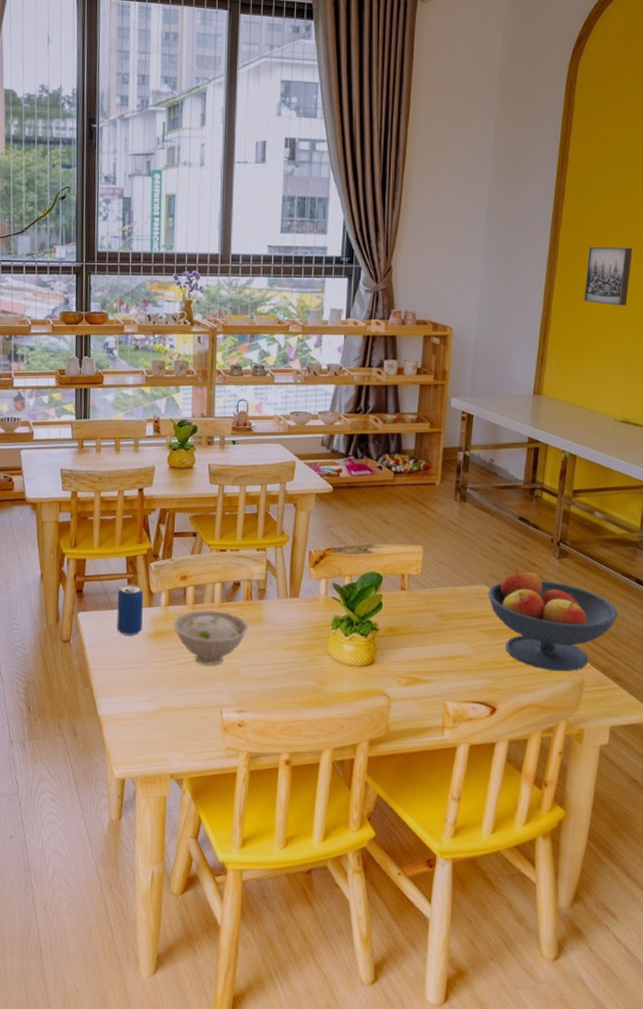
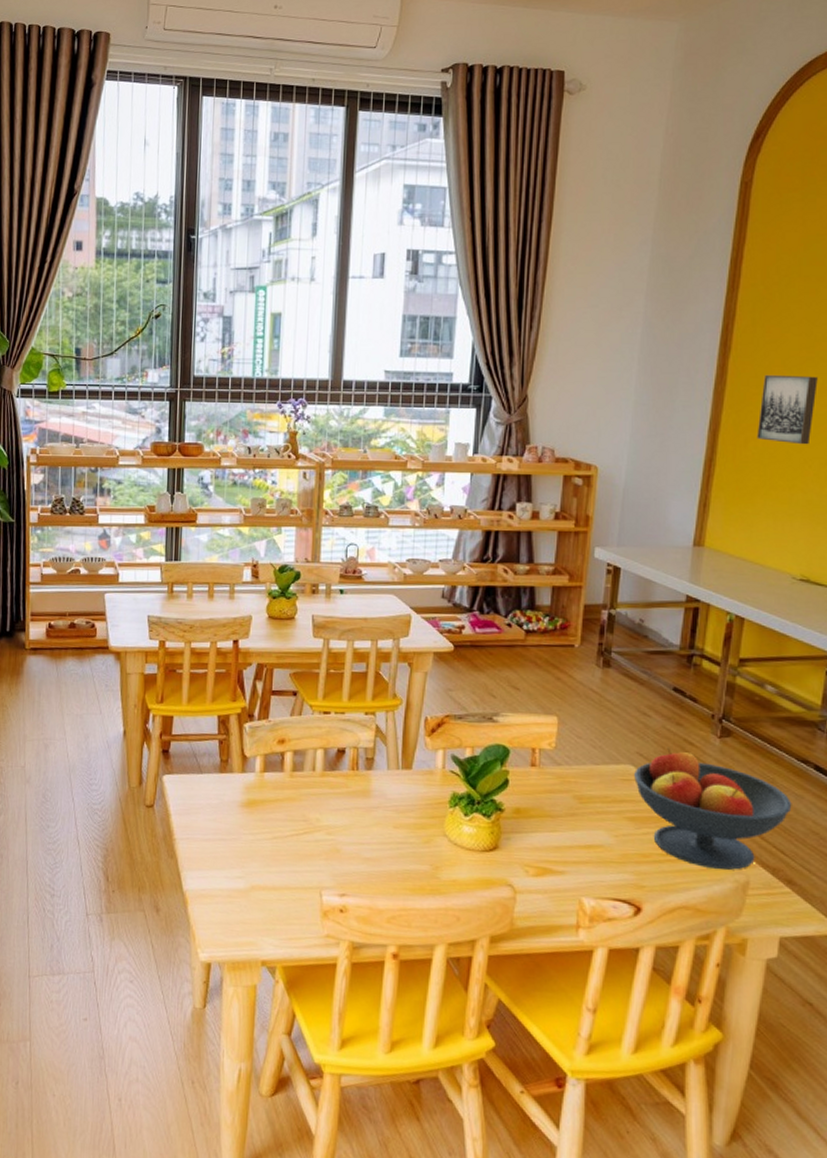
beverage can: present [117,584,143,636] -> none [206,745,236,804]
bowl: present [173,609,250,666] -> none [268,778,355,842]

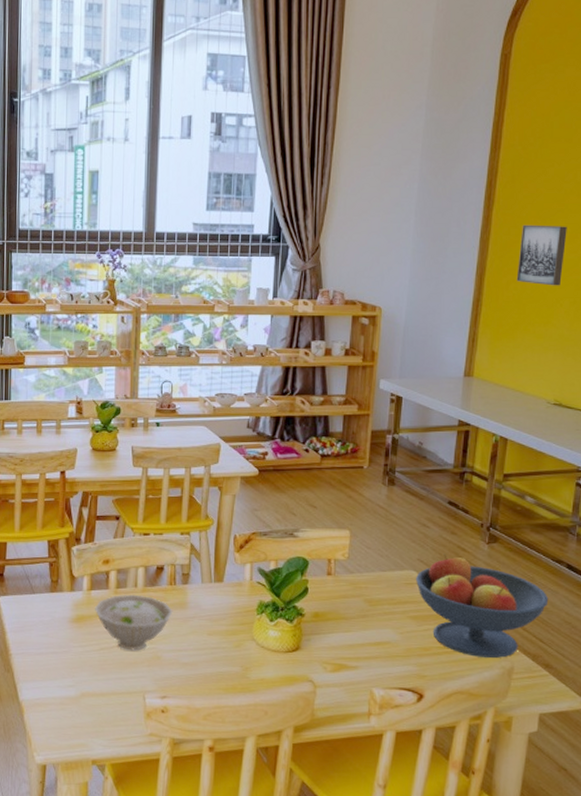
bowl: none [268,778,355,842] -> present [95,594,173,651]

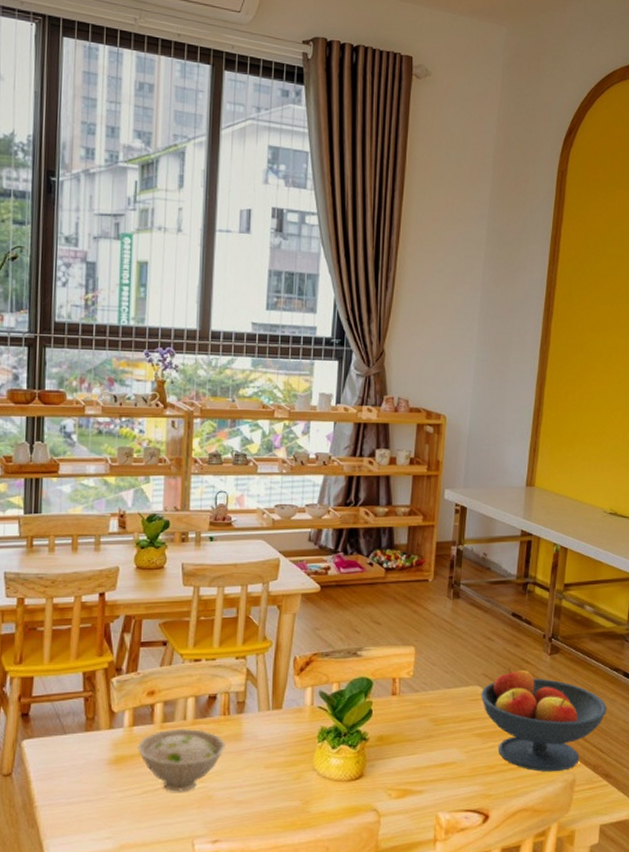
wall art: present [516,224,567,286] -> none [574,337,620,398]

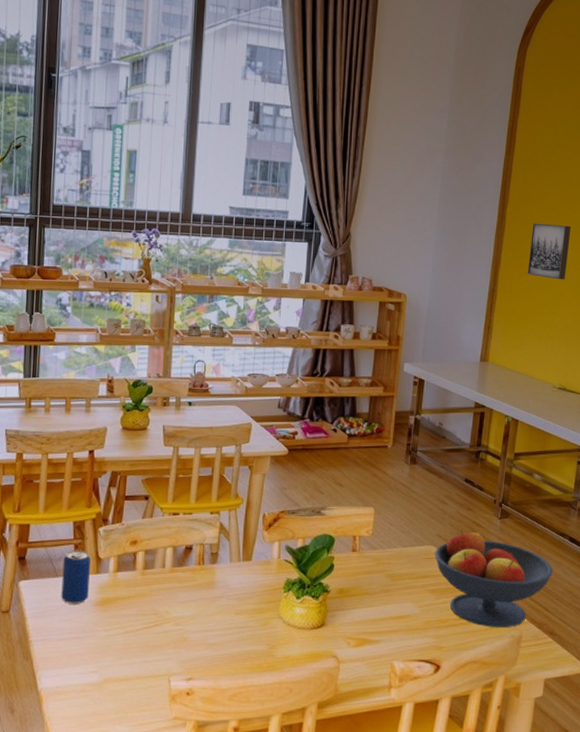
beverage can: none [70,703,103,764] -> present [61,550,90,604]
bowl: present [137,728,227,792] -> none [121,575,201,633]
wall art: none [574,337,620,398] -> present [527,223,571,280]

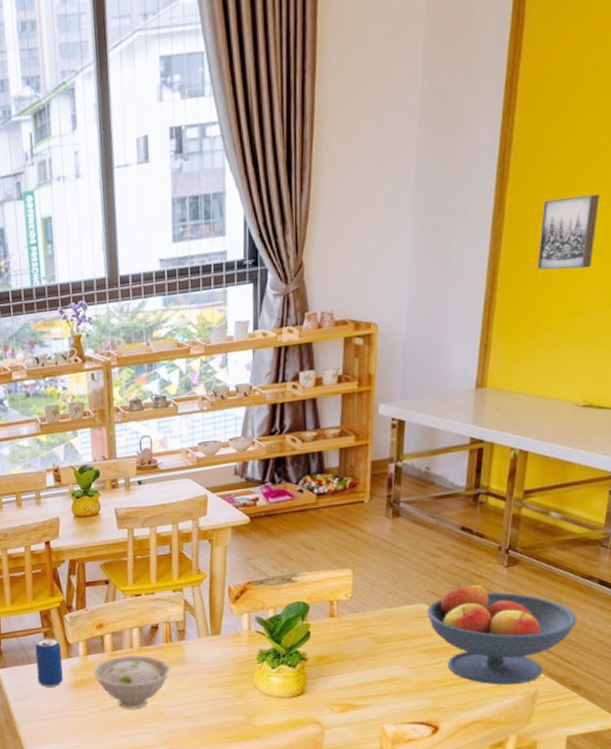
bowl: none [121,575,201,633] -> present [93,655,172,709]

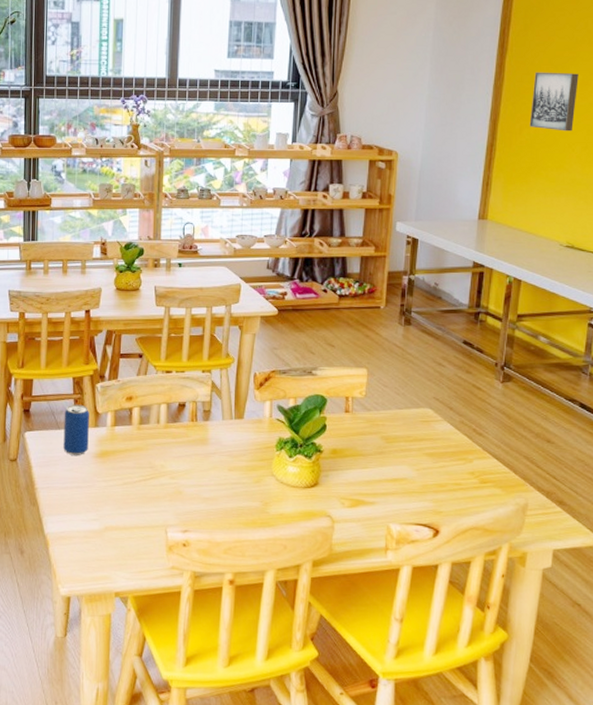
bowl: present [93,655,172,709] -> none [118,430,195,486]
fruit bowl: present [426,582,577,686] -> none [431,392,562,495]

